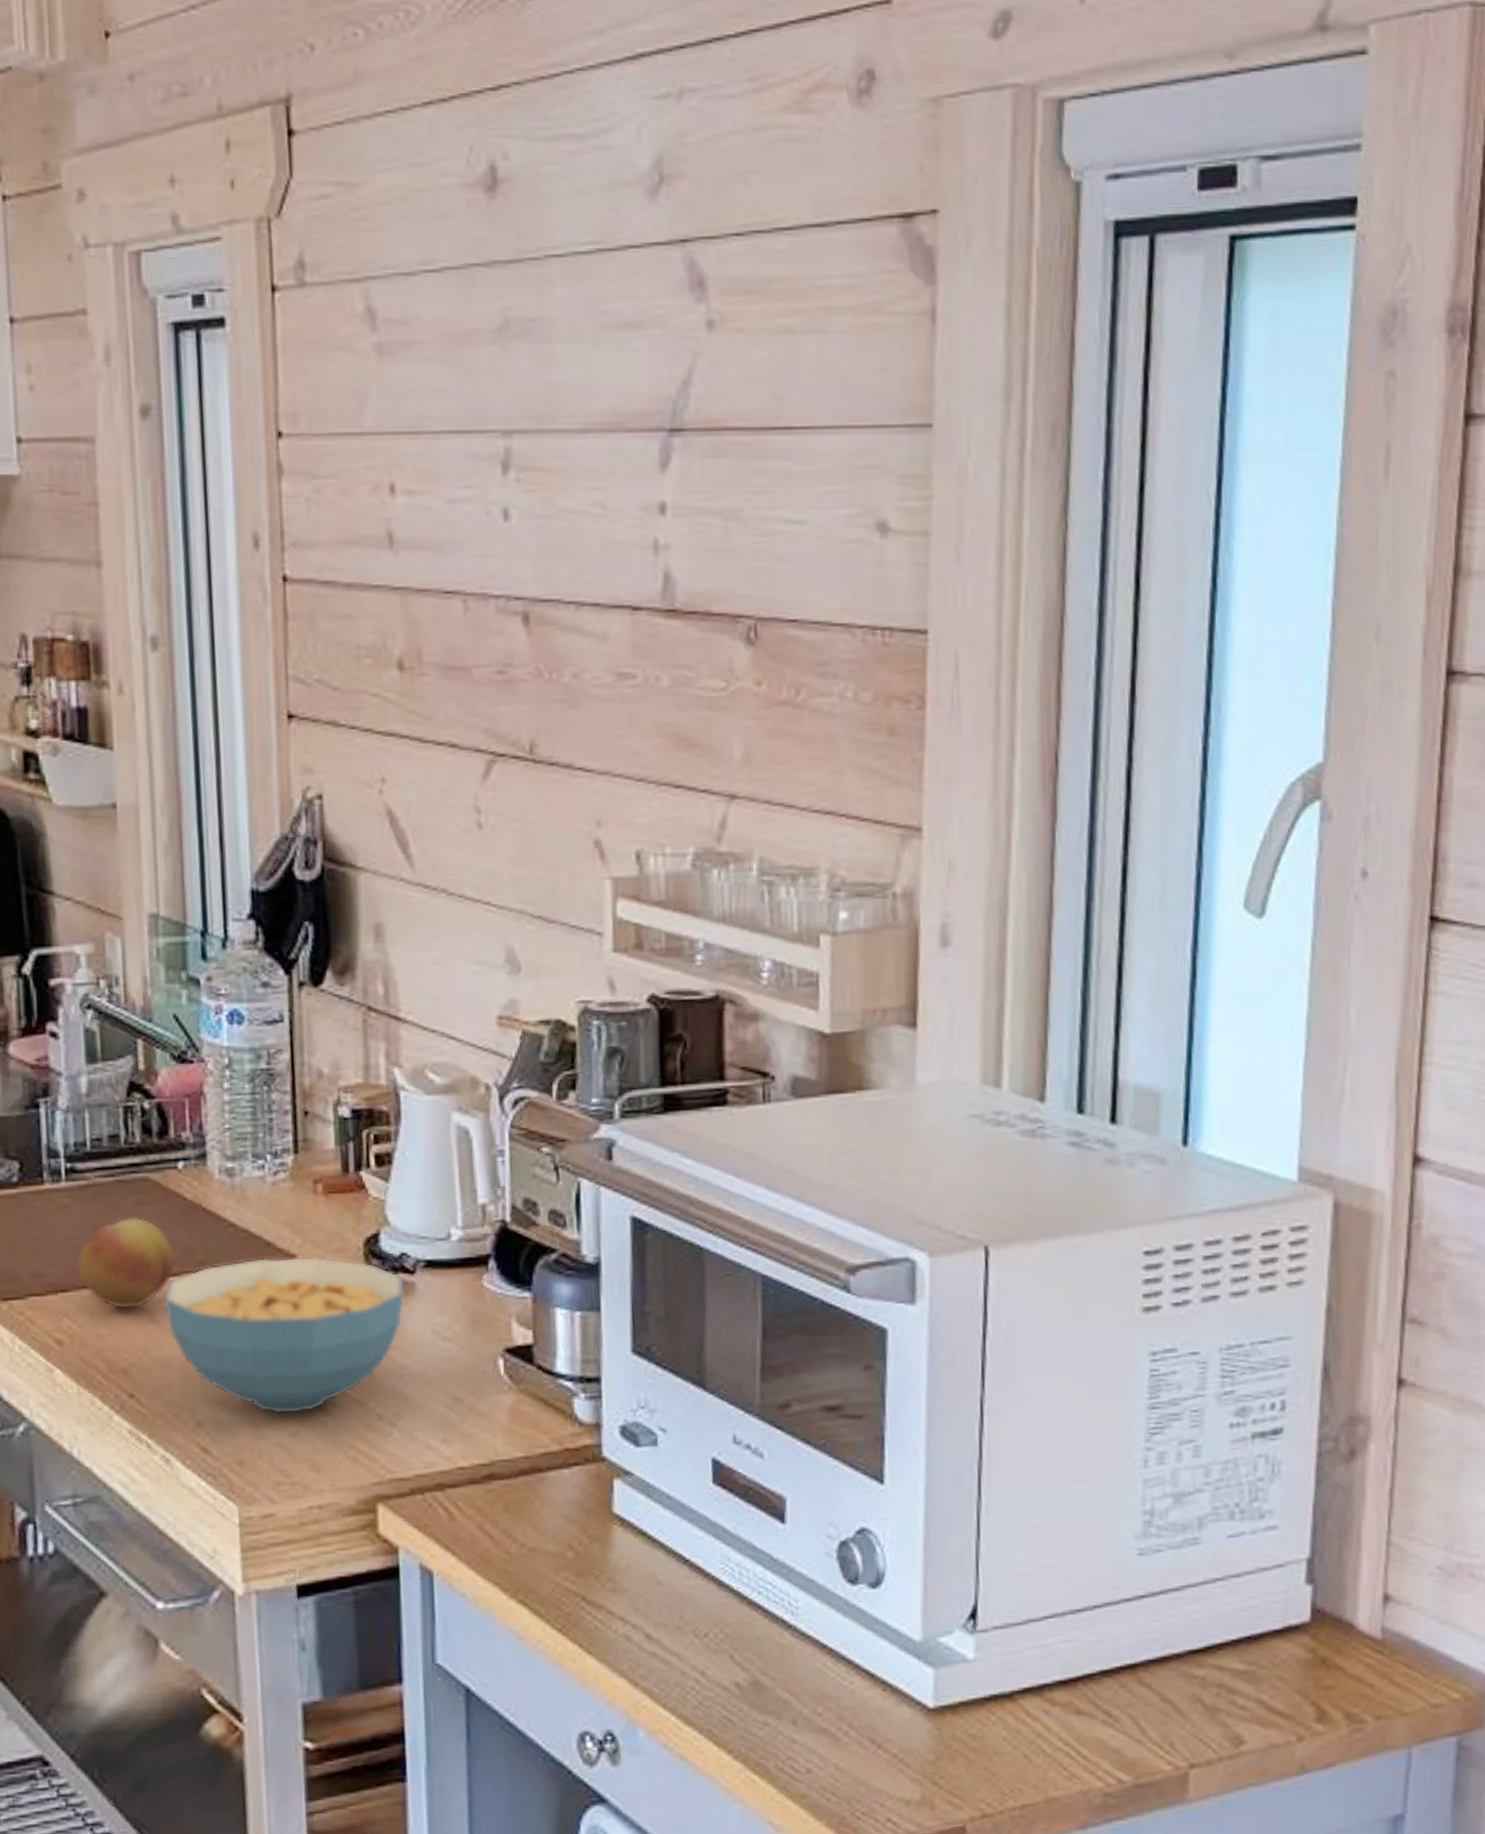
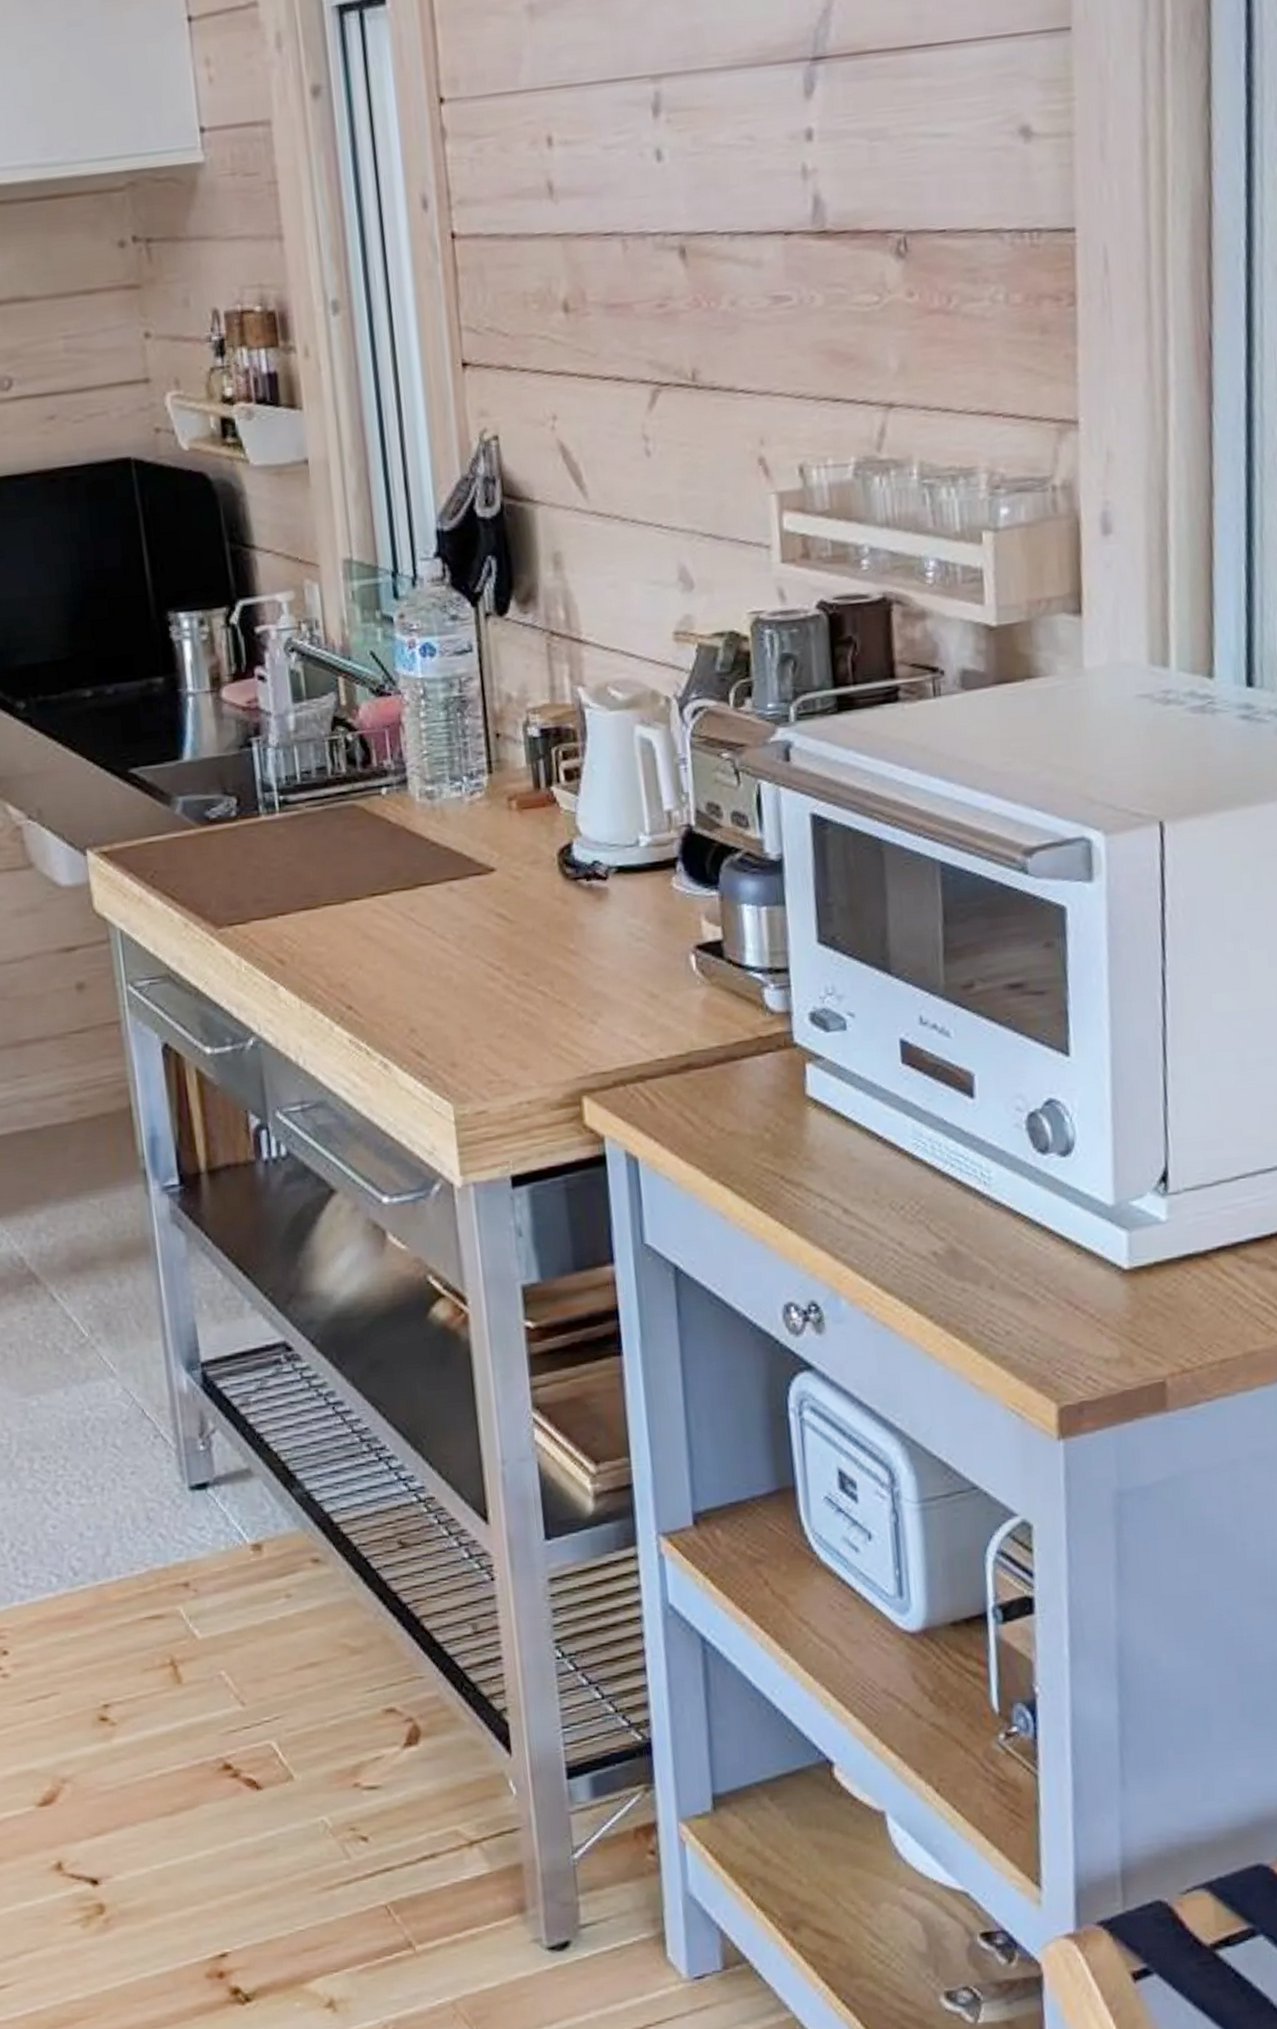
fruit: present [76,1217,177,1309] -> none [293,841,385,928]
cereal bowl: present [163,1256,405,1414] -> none [374,868,599,1018]

